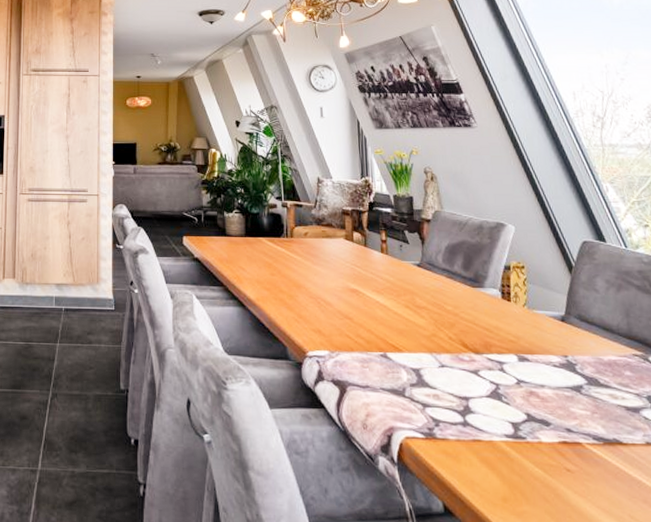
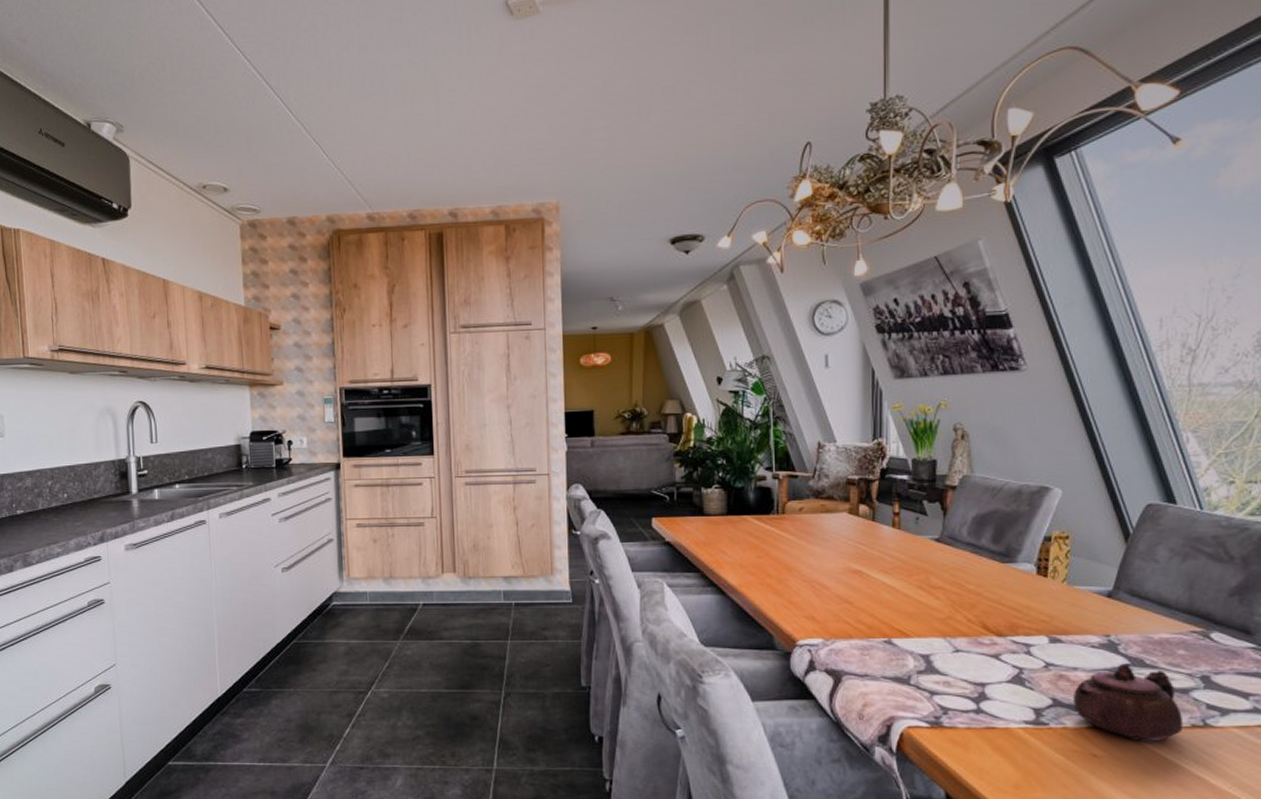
teapot: none [543,382,640,458] -> present [1073,663,1184,742]

